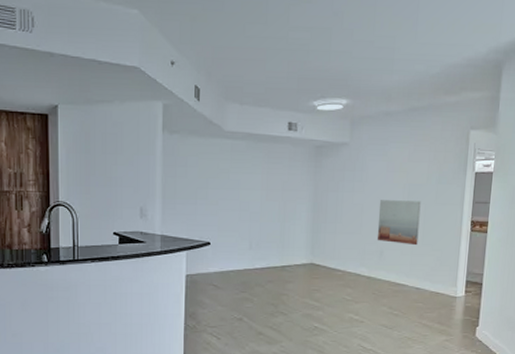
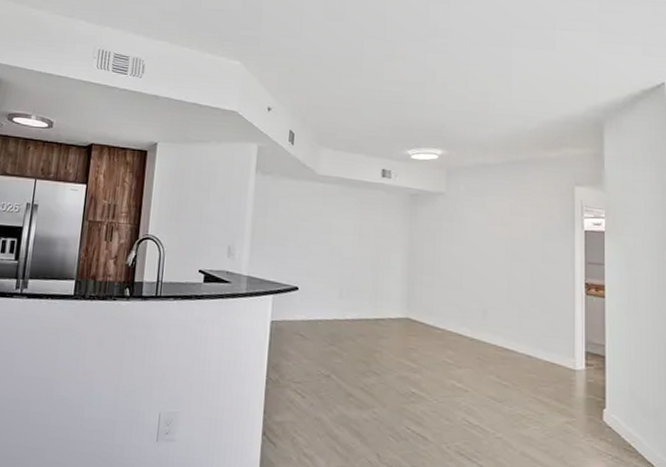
wall art: present [376,200,421,246] -> none [479,254,527,307]

